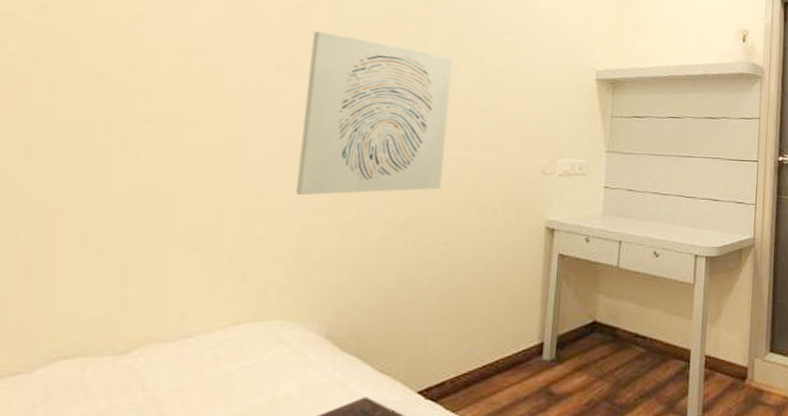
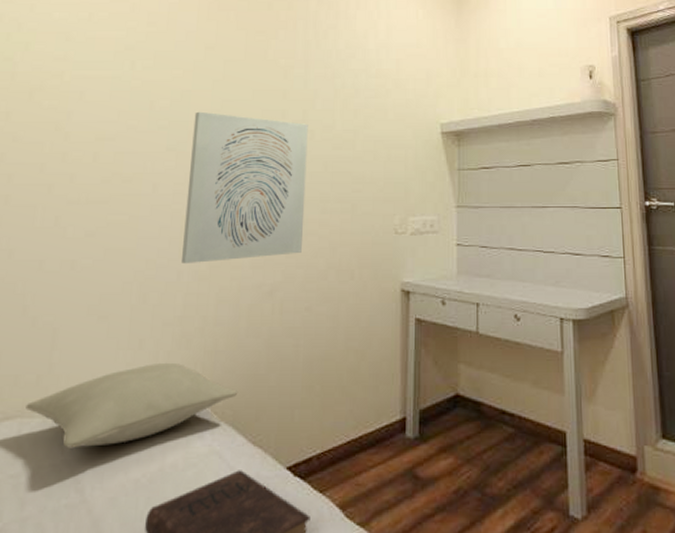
pillow: none [90,296,363,386] -> present [25,362,237,448]

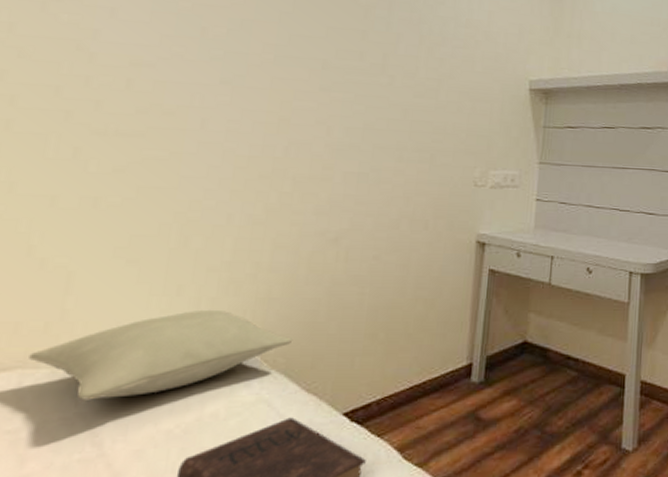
wall art: present [180,111,308,264] -> none [232,44,388,207]

